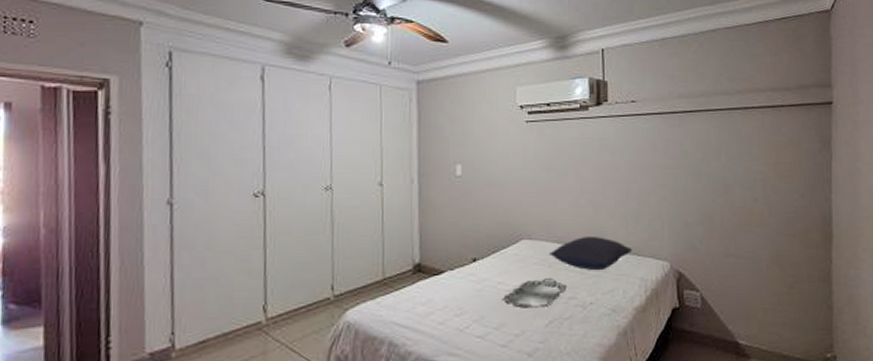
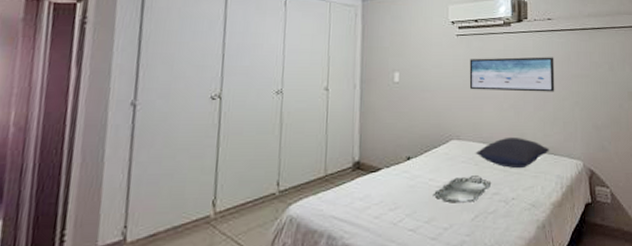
wall art: none [541,145,639,185] -> present [469,57,555,92]

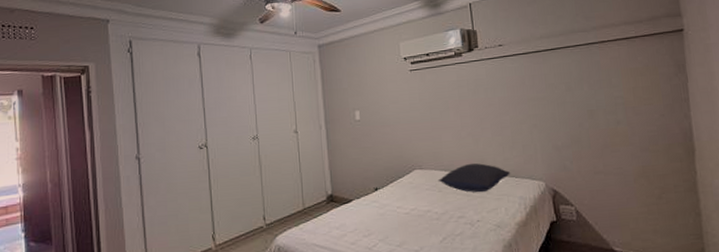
serving tray: present [432,174,492,203] -> none [401,200,457,227]
wall art: present [469,57,555,92] -> none [424,82,512,122]

